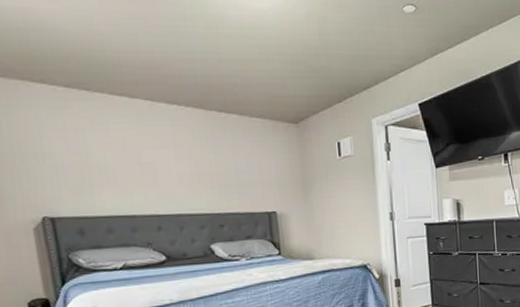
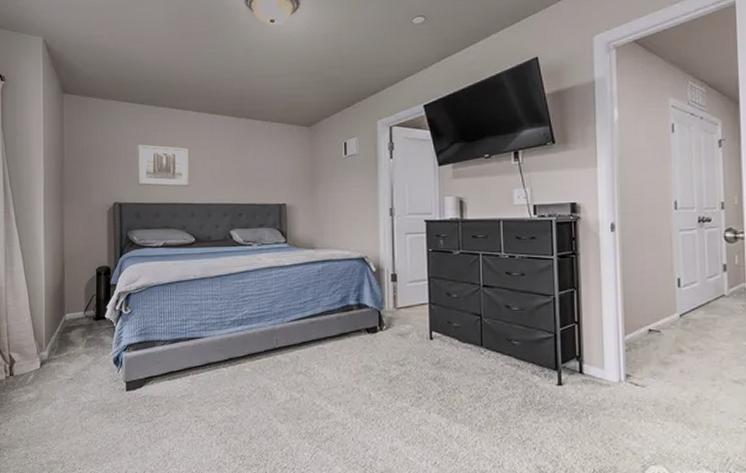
wall art: none [68,140,152,195] -> present [138,143,190,187]

